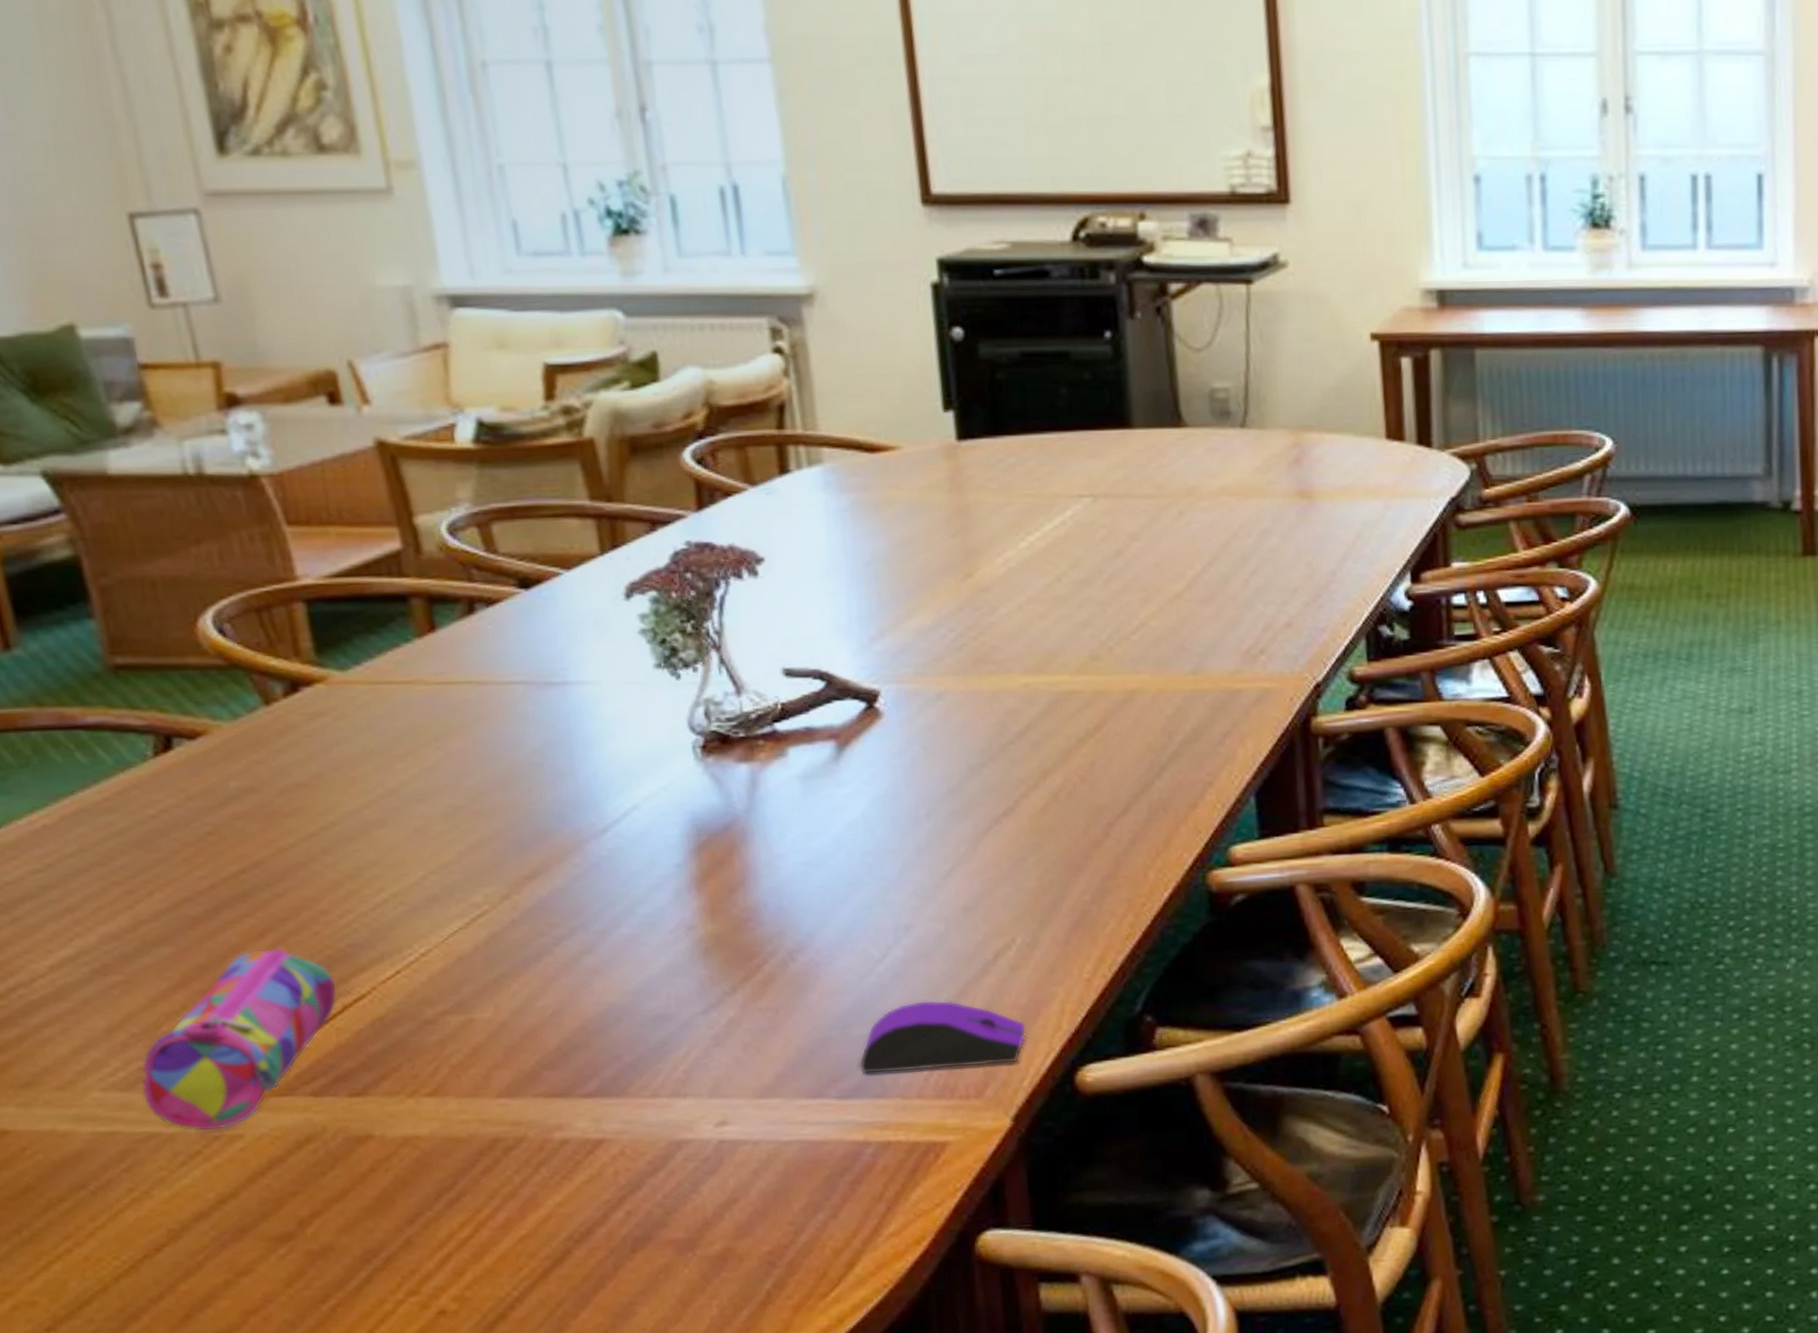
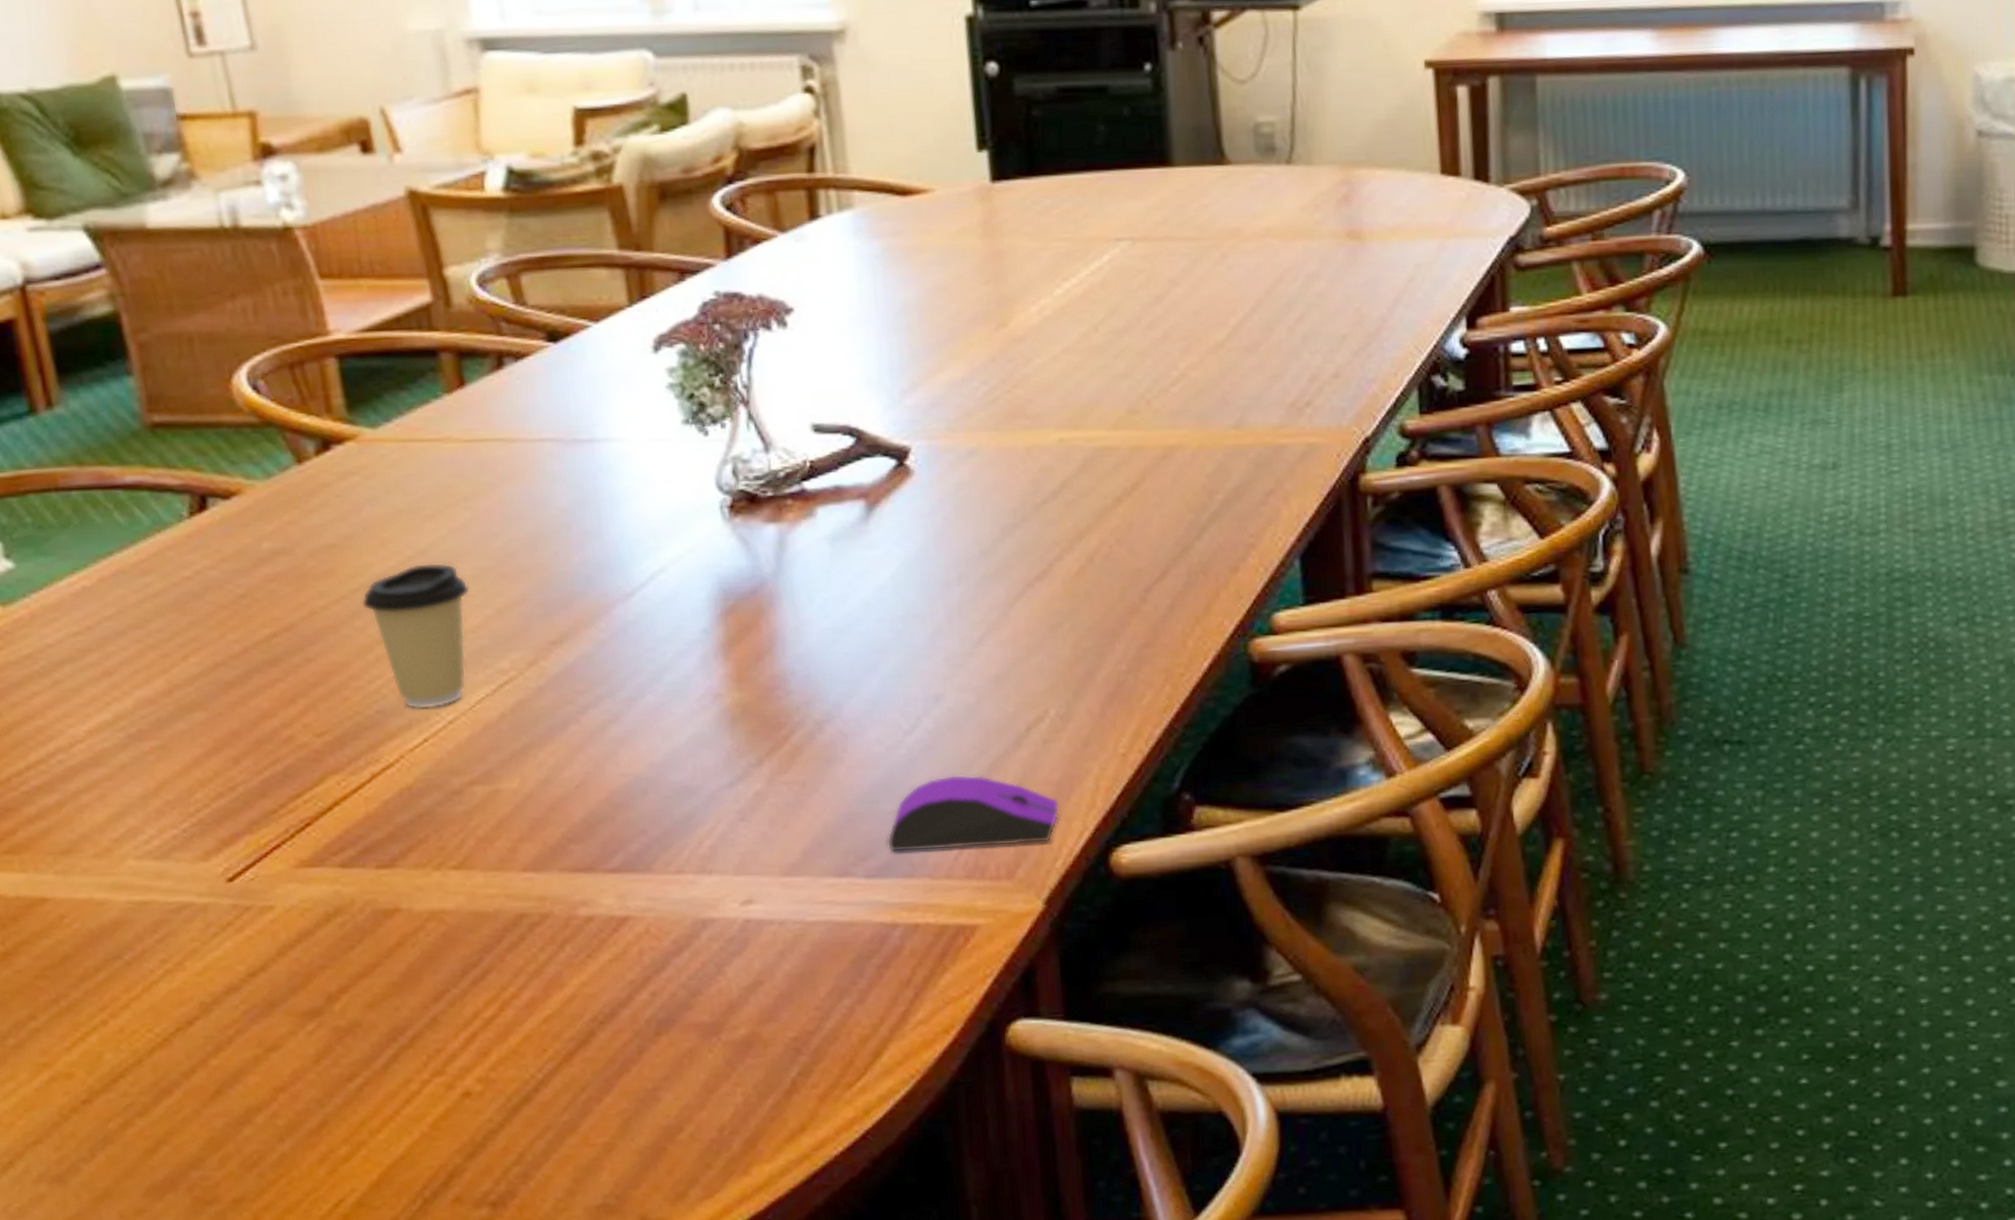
pencil case: present [140,948,338,1132] -> none [174,714,366,903]
coffee cup: none [332,800,442,942] -> present [361,562,470,709]

